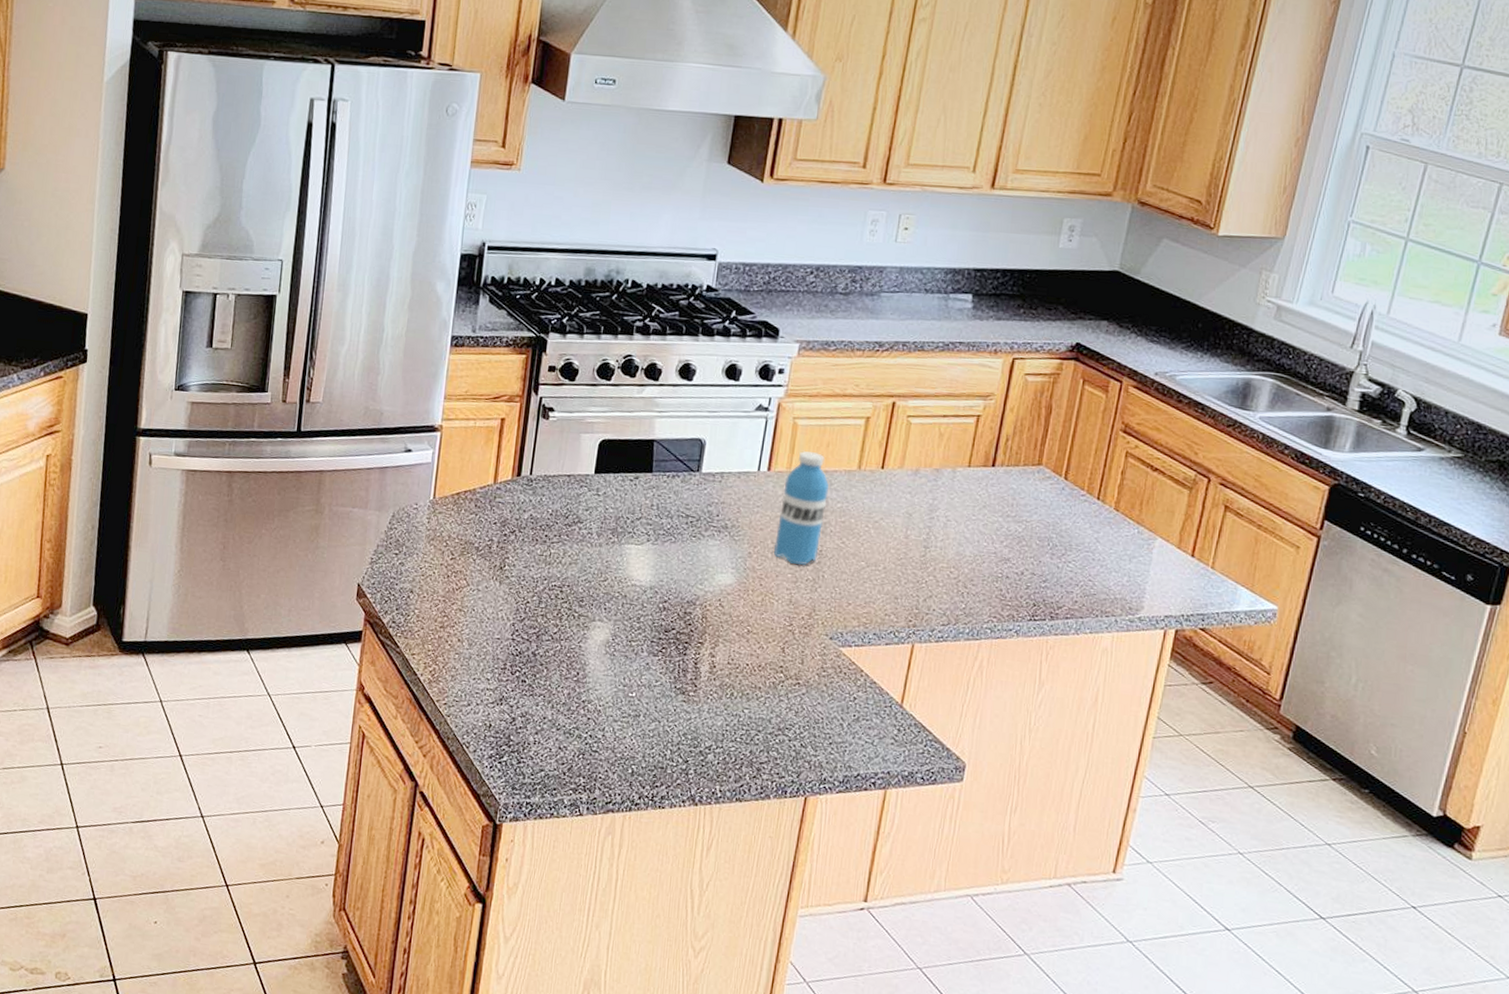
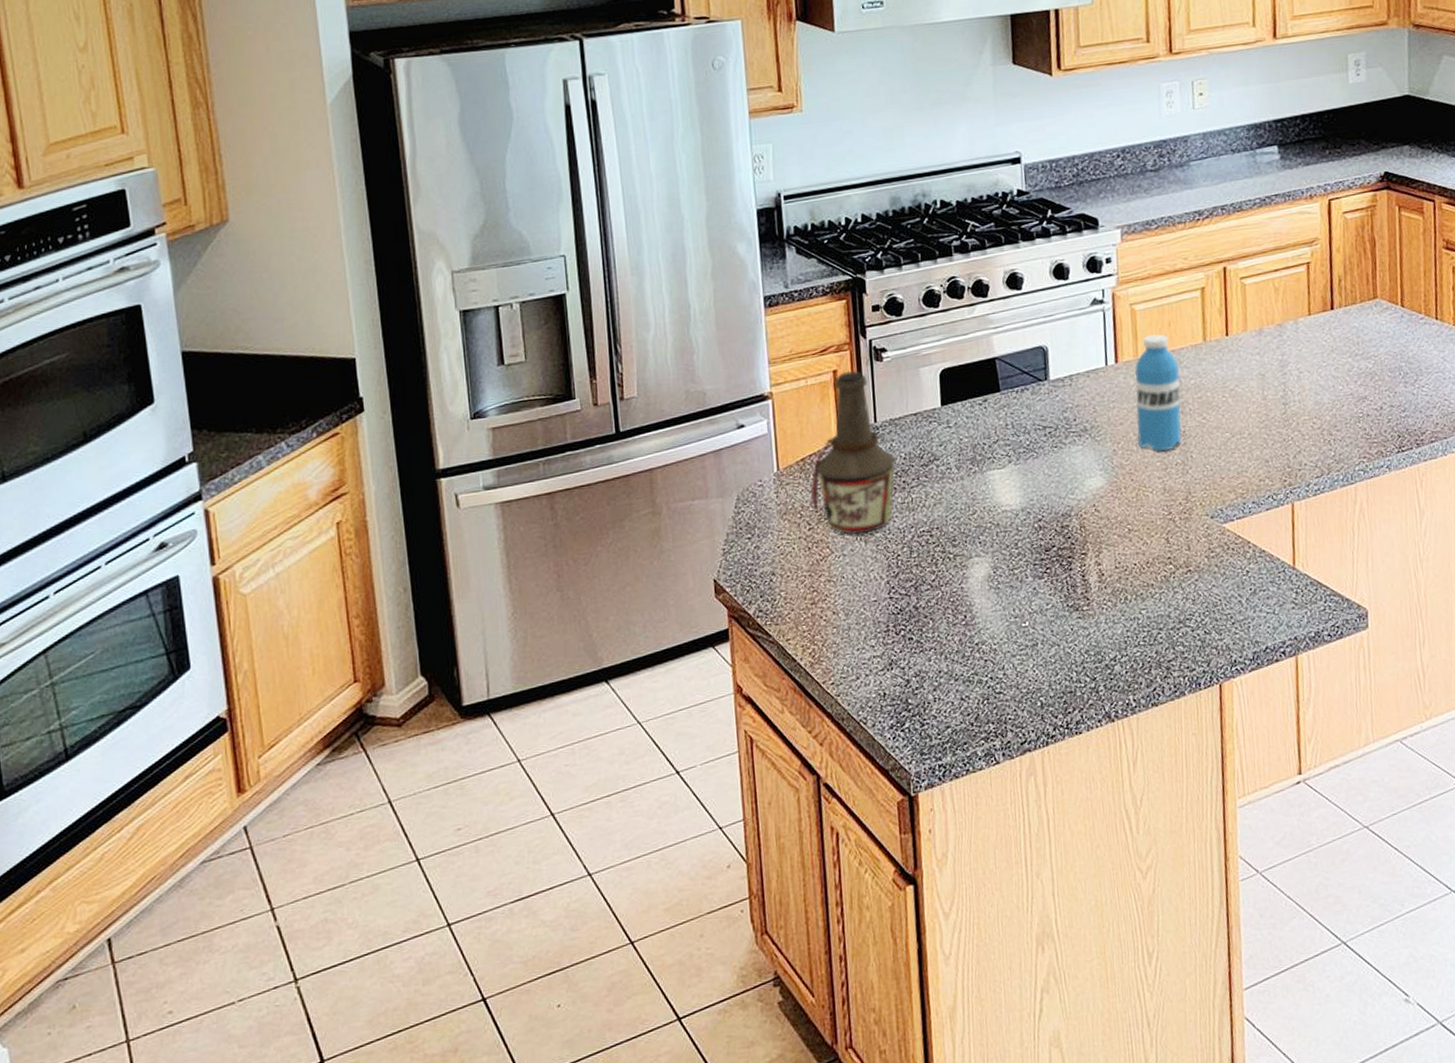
bottle: none [458,421,543,575] -> present [811,370,896,535]

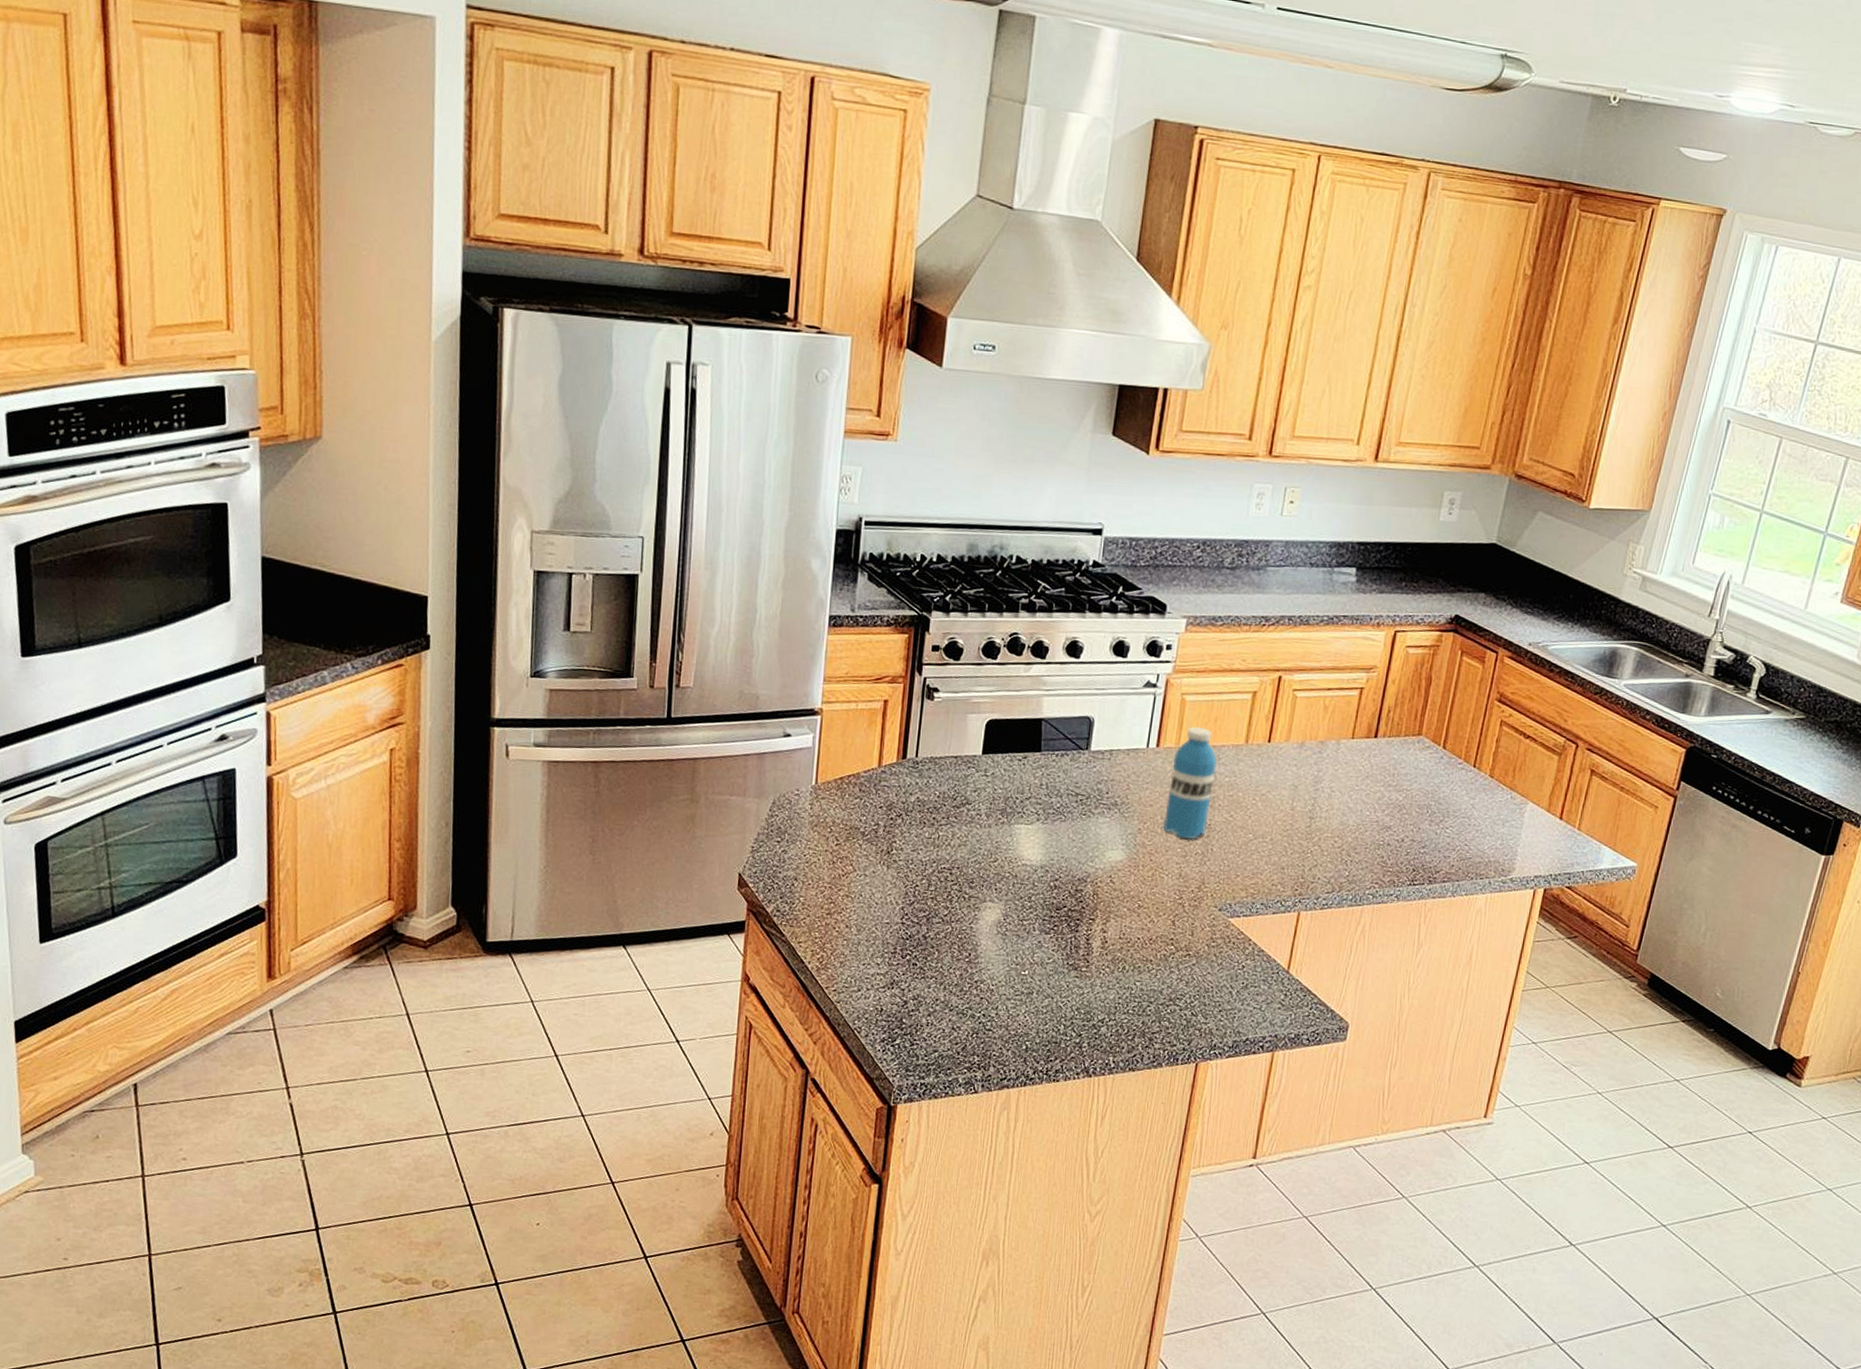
bottle: present [811,370,896,535] -> none [842,703,930,859]

